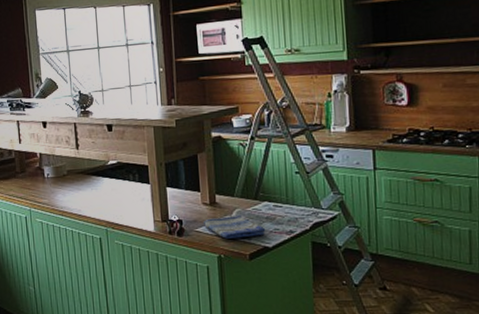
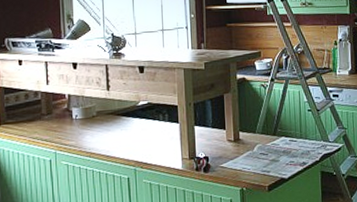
dish towel: present [202,214,266,239] -> none [227,149,283,173]

